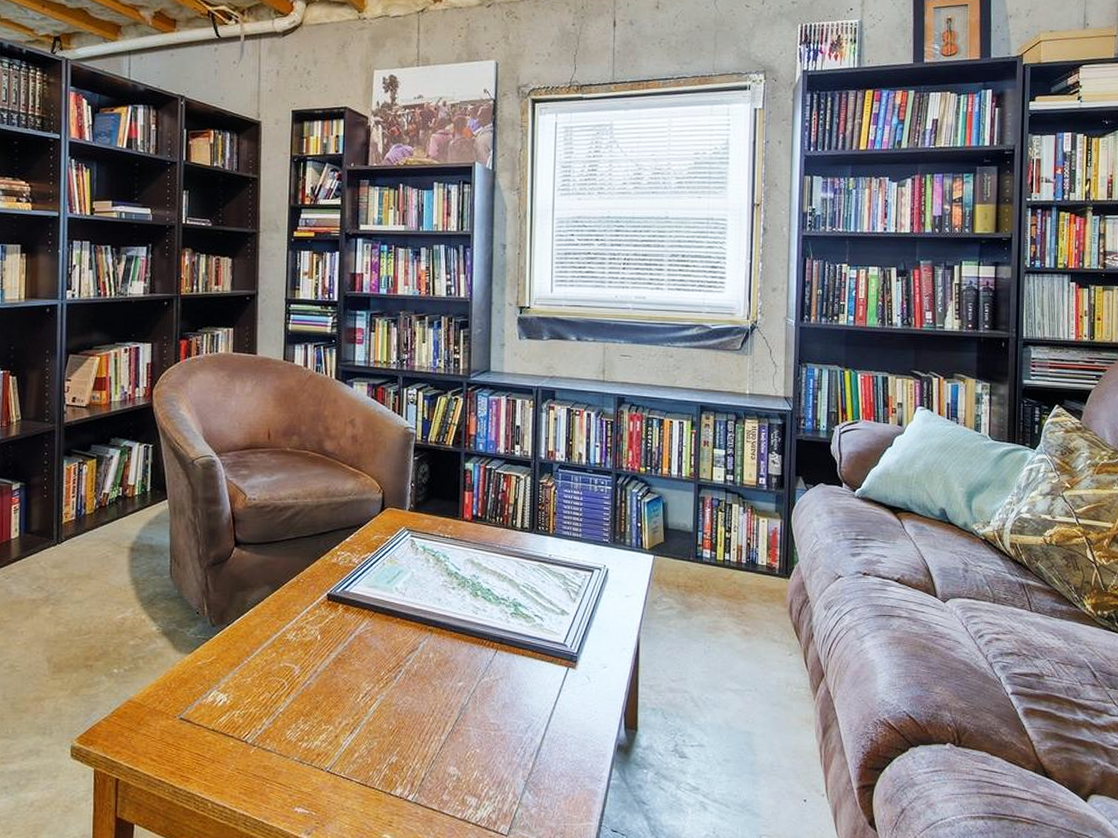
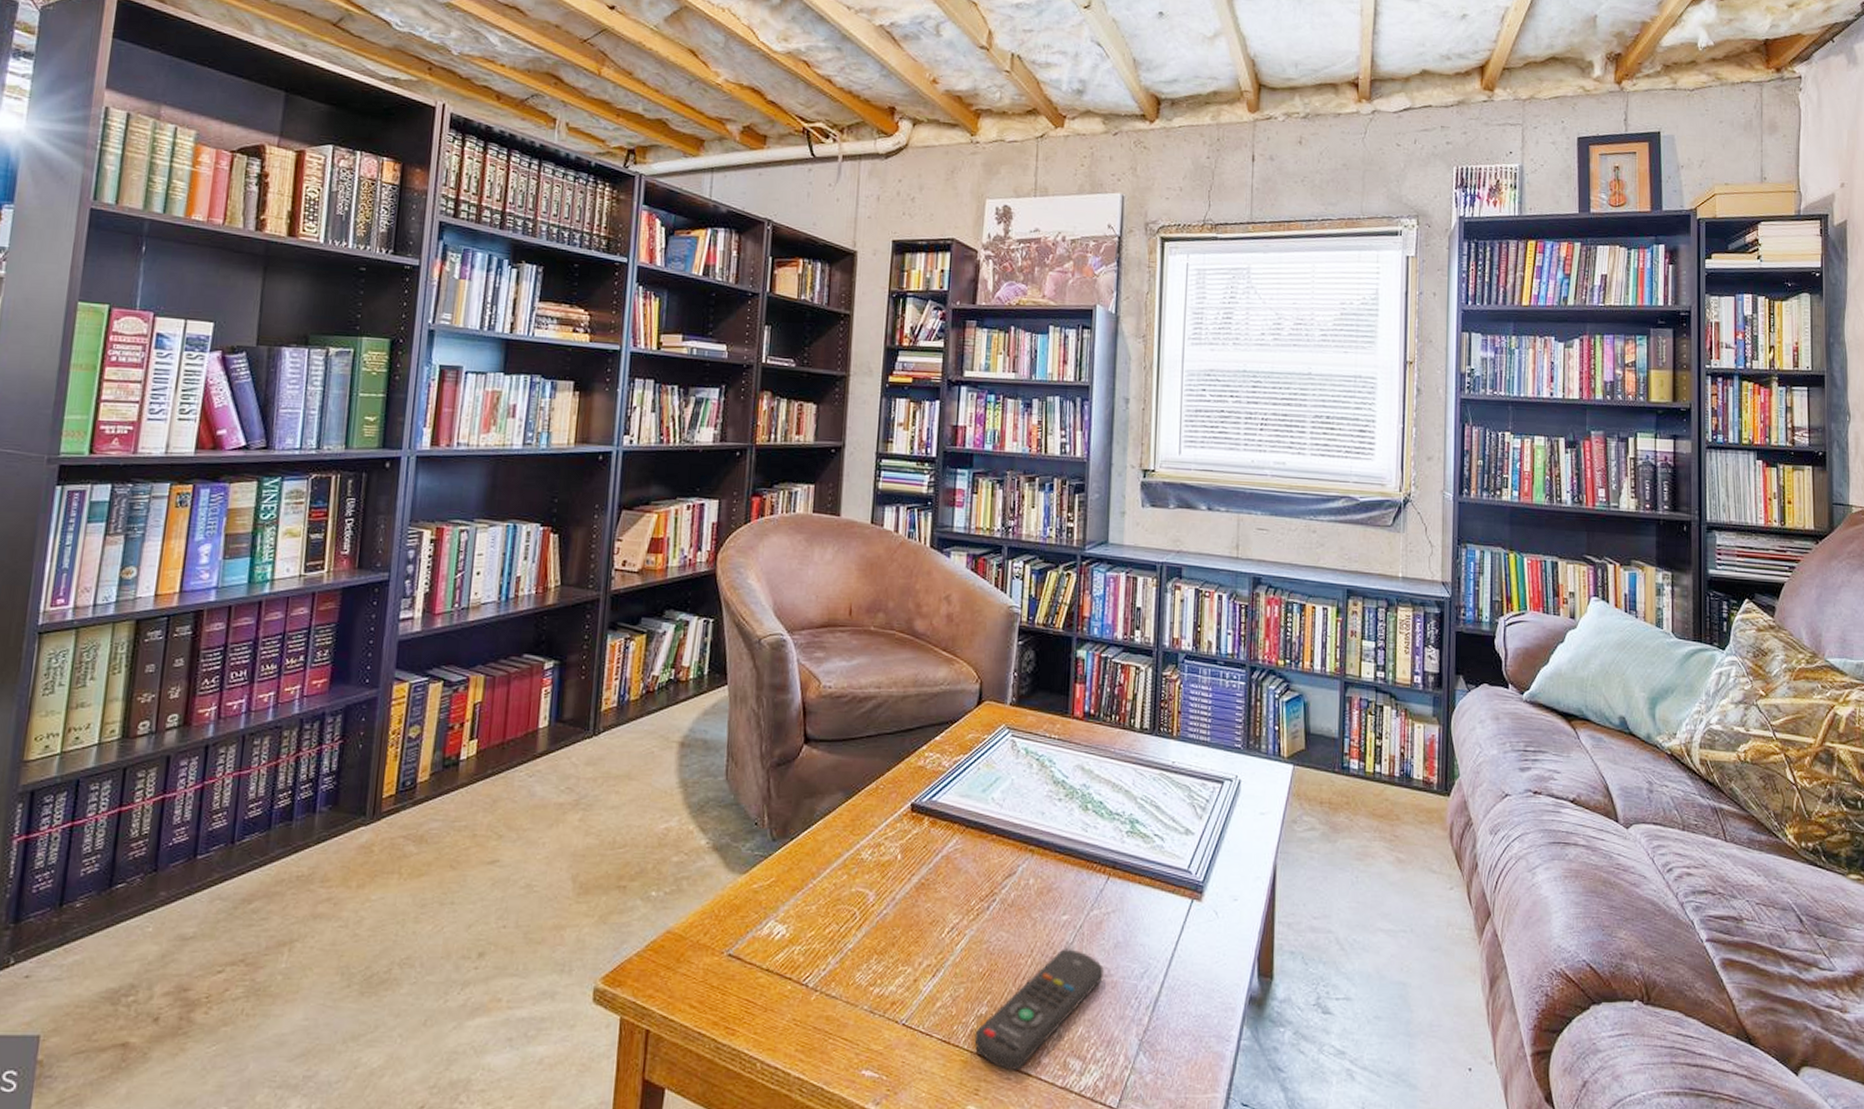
remote control: none [387,709,494,806] -> present [974,949,1104,1070]

